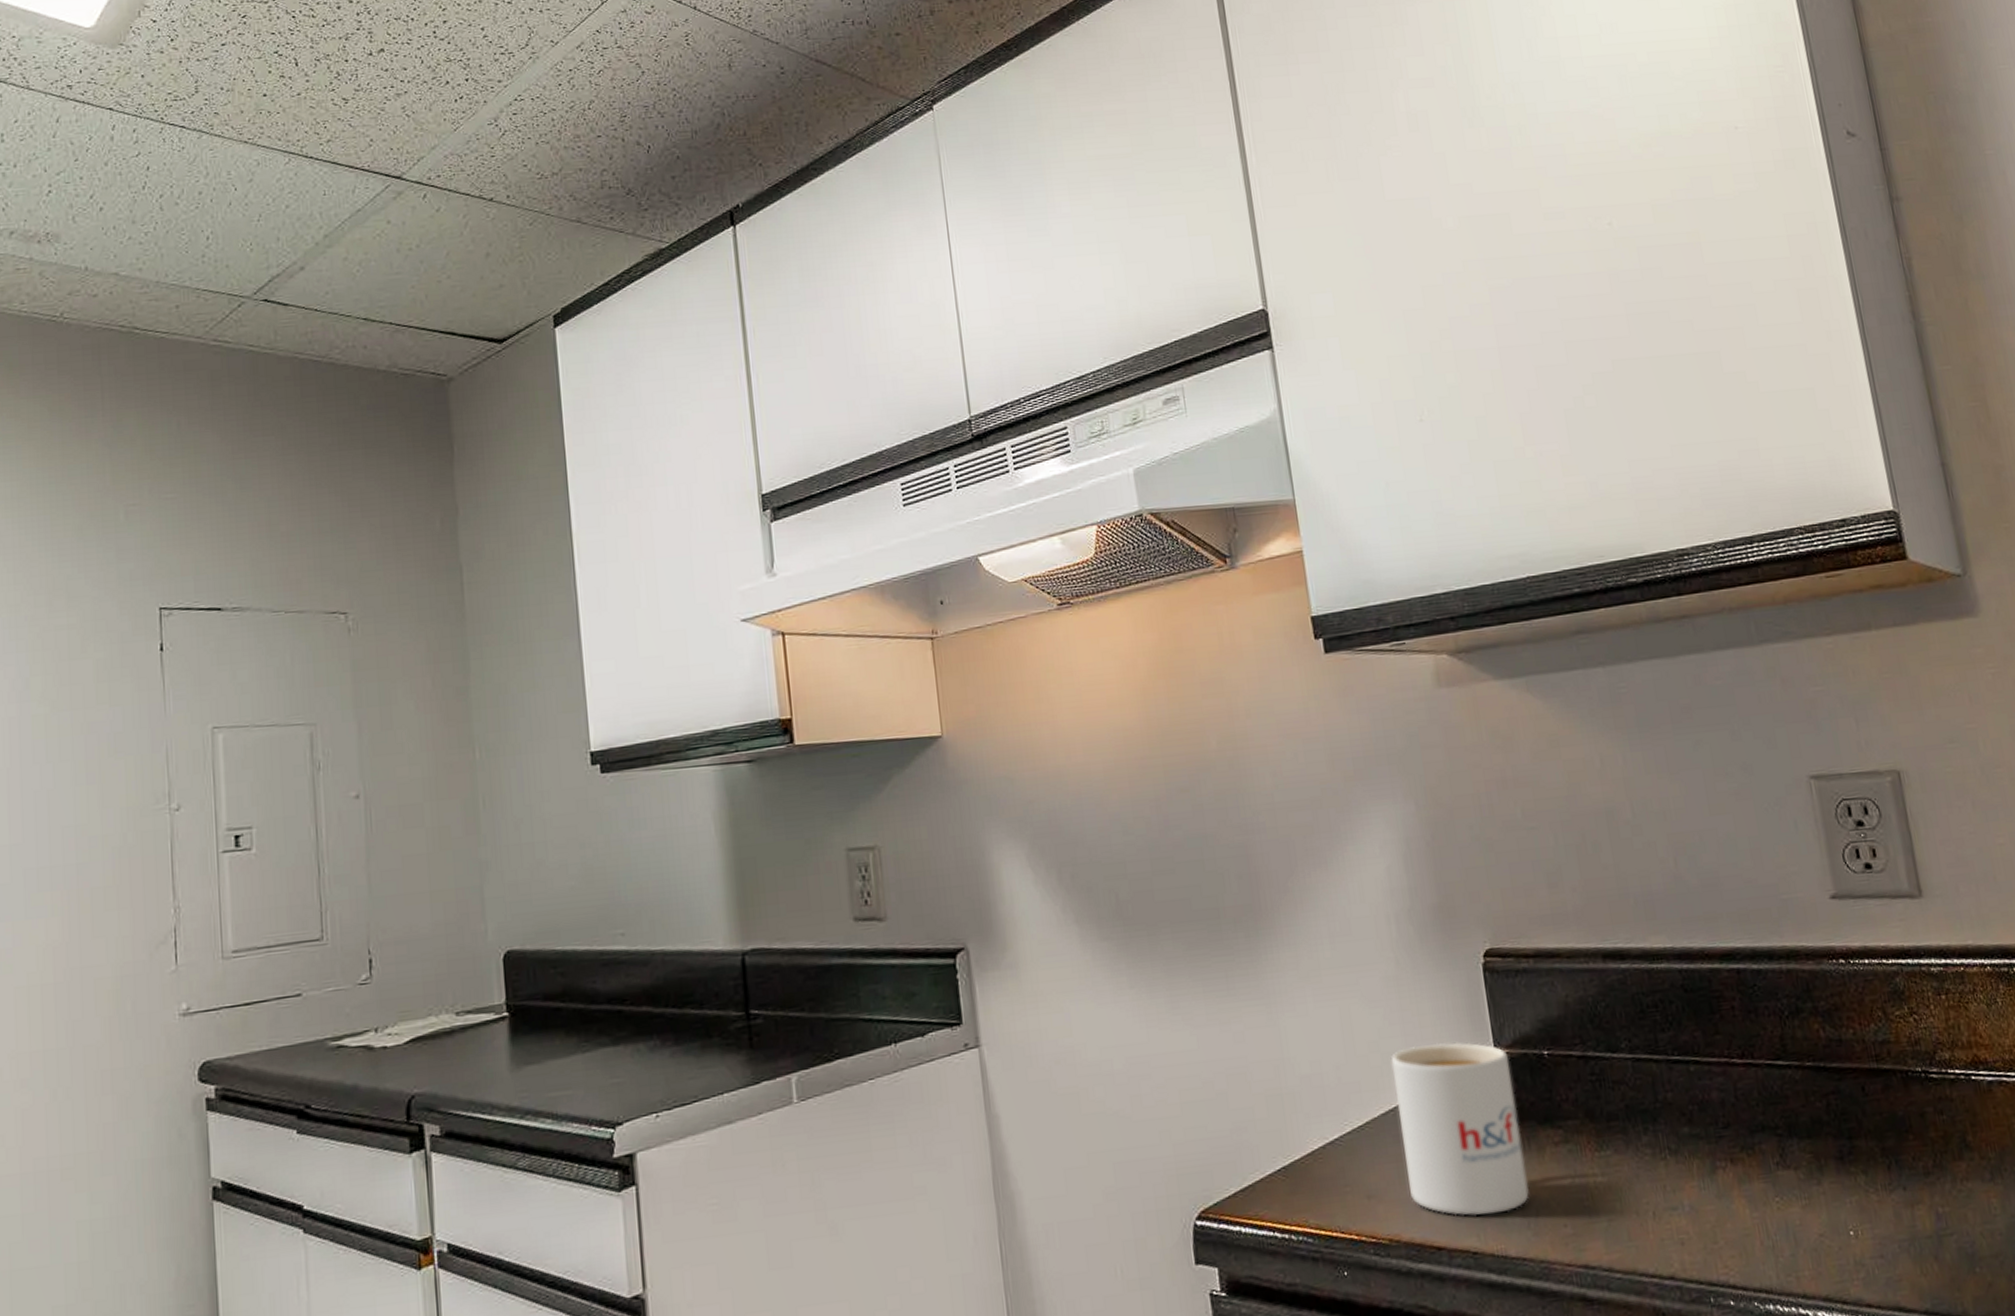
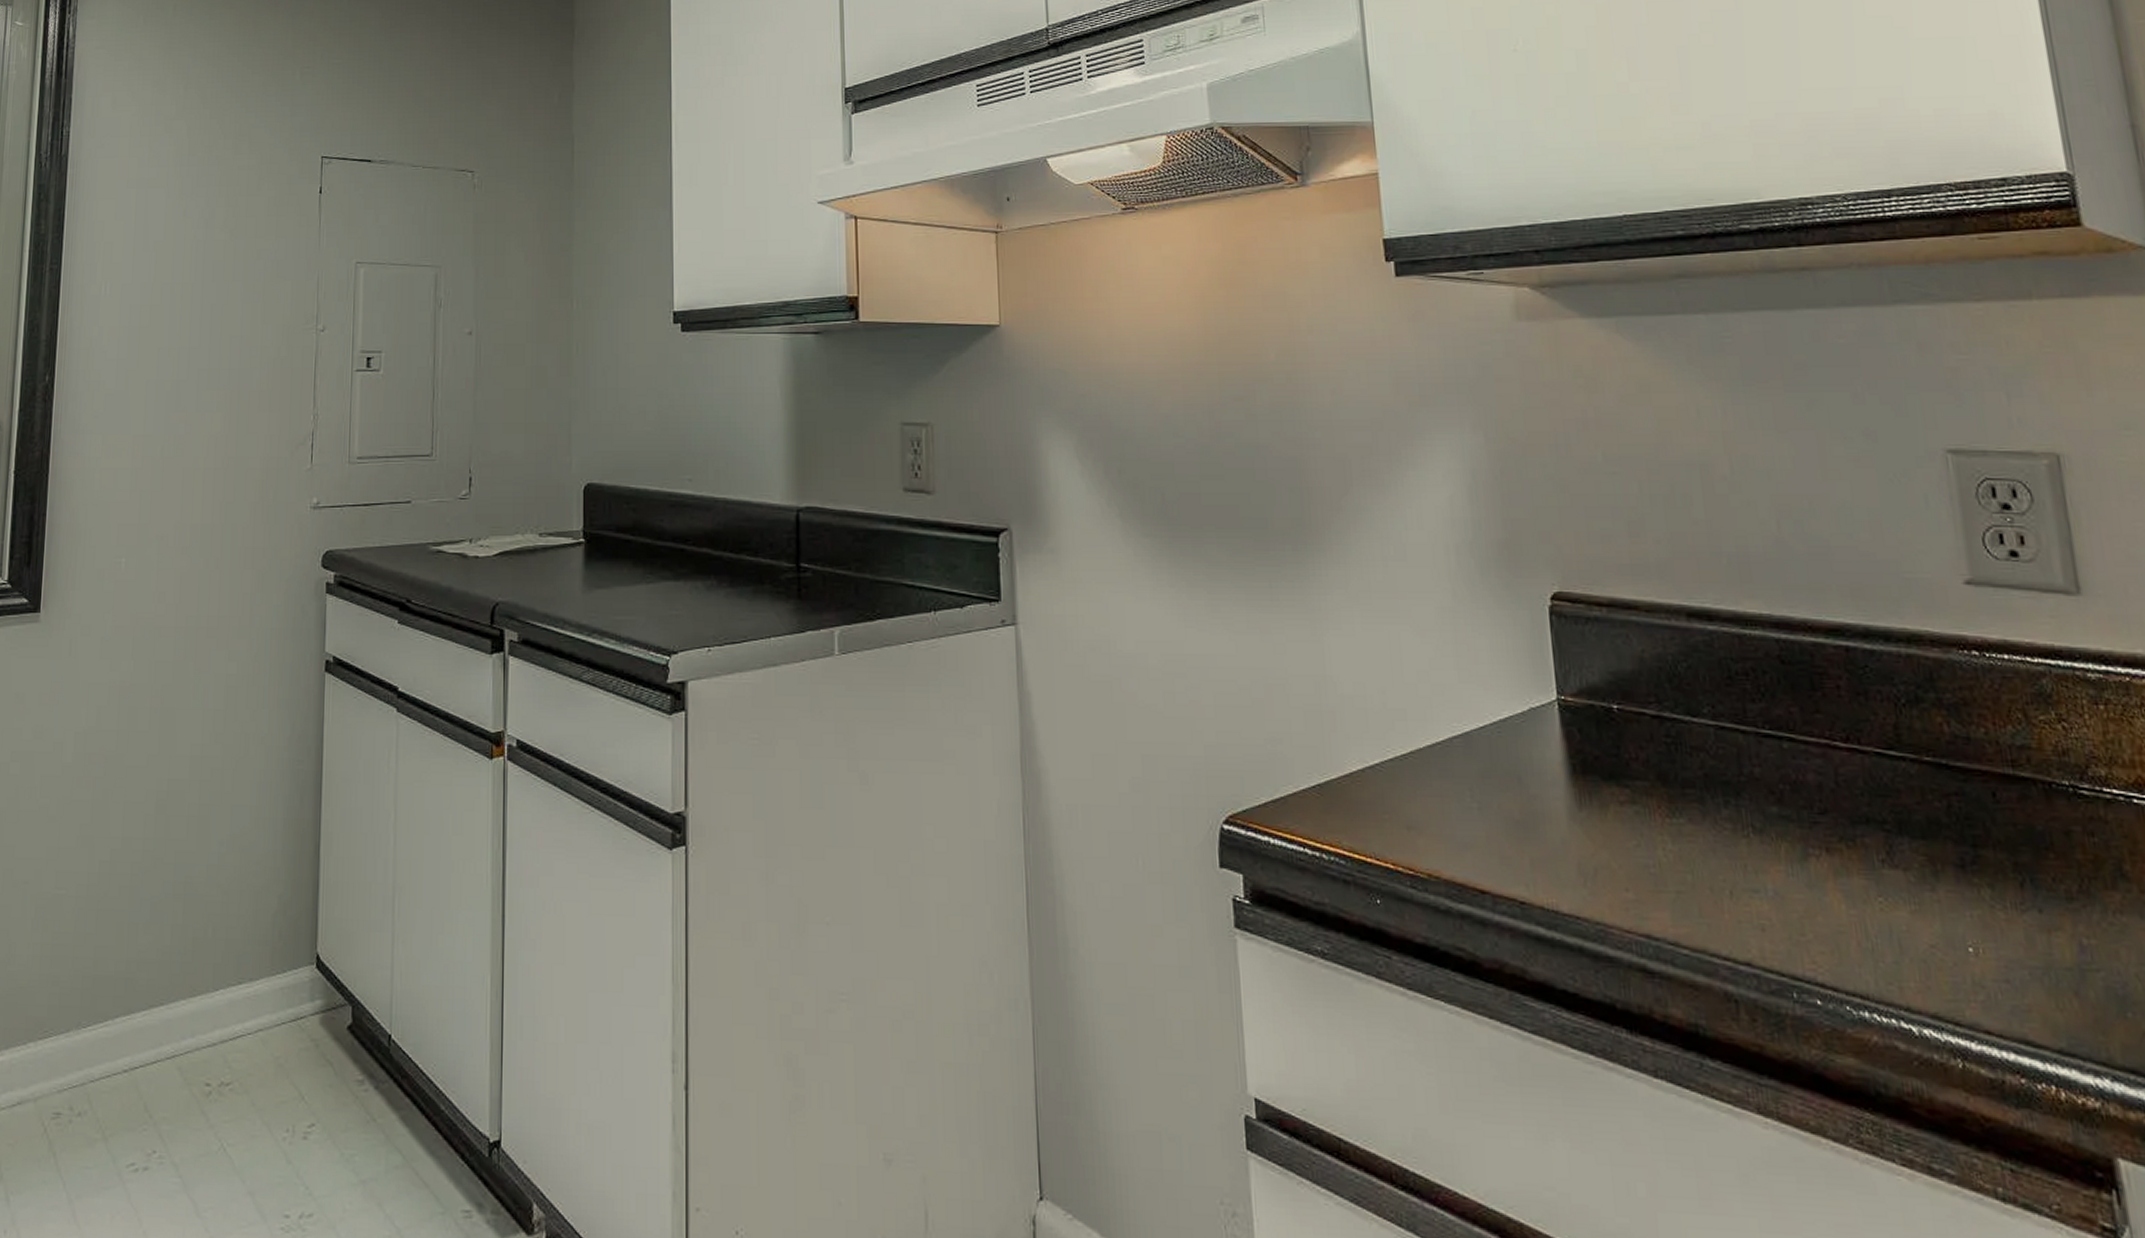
mug: present [1390,1042,1529,1216] -> none [1441,681,1587,866]

